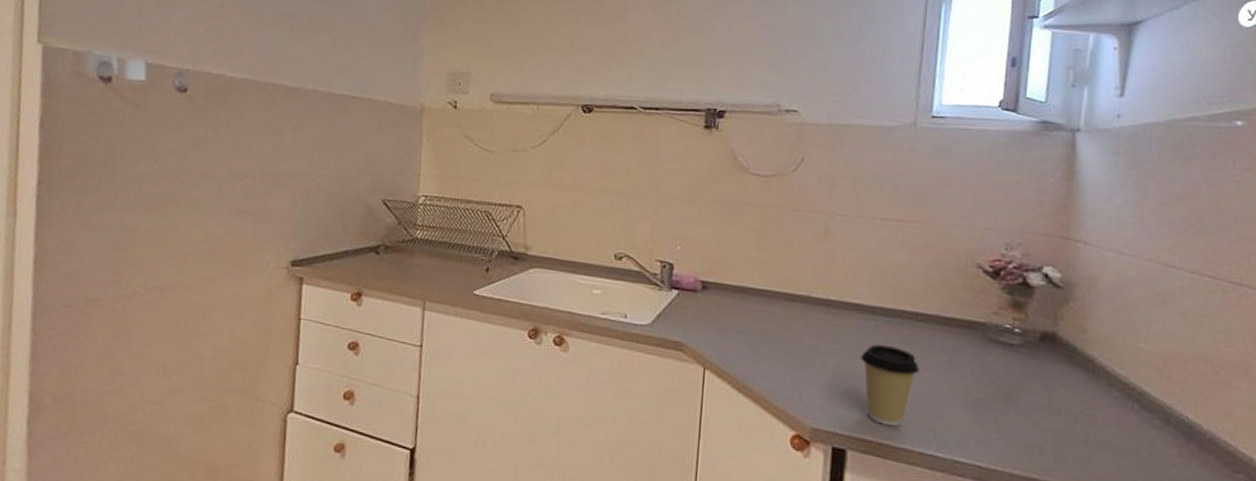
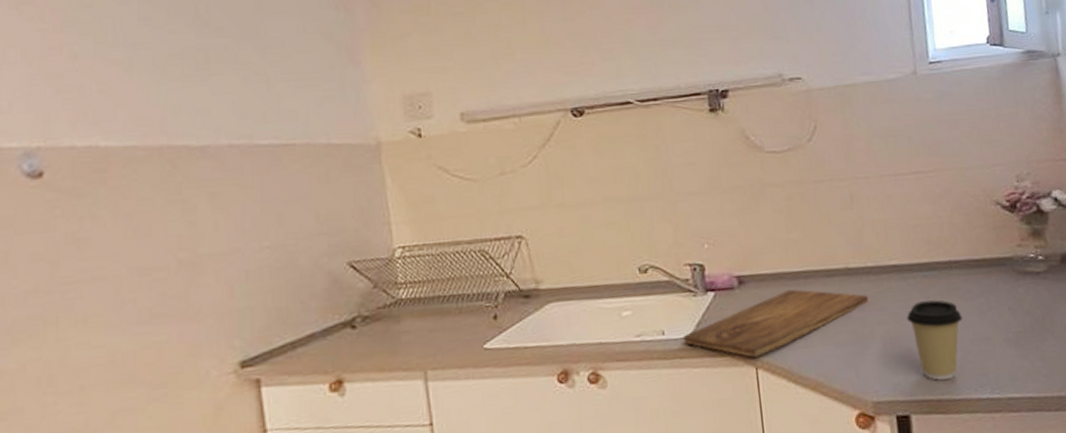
cutting board: none [643,303,826,358] -> present [683,289,869,357]

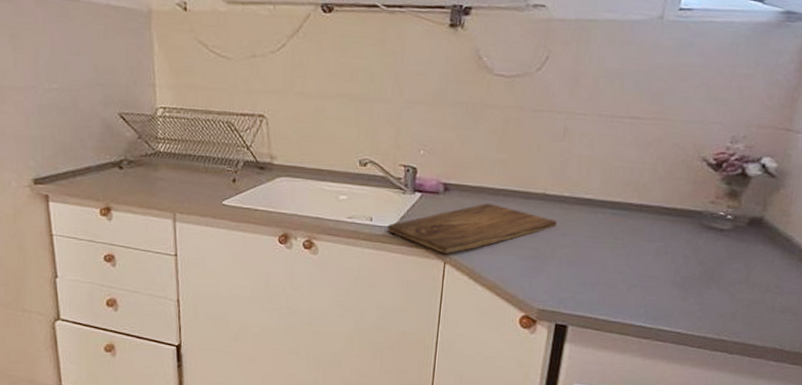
coffee cup: present [906,300,963,381] -> none [587,235,638,304]

